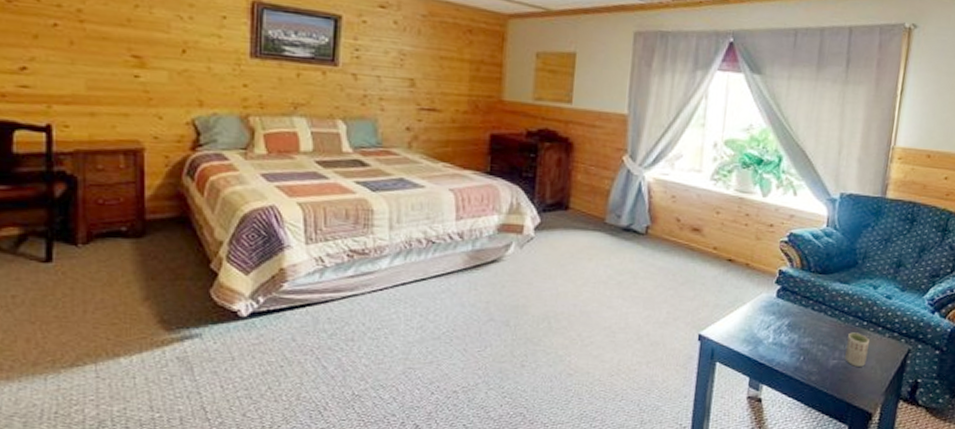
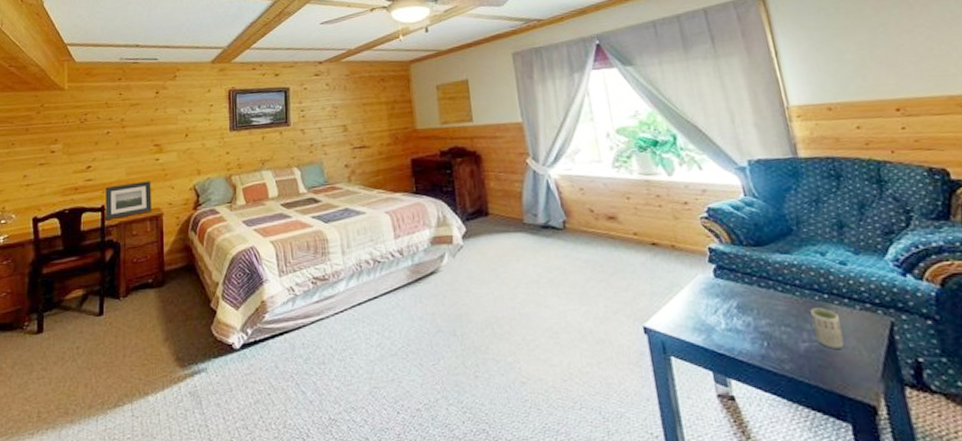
picture frame: none [52,100,127,146] -> present [105,181,152,221]

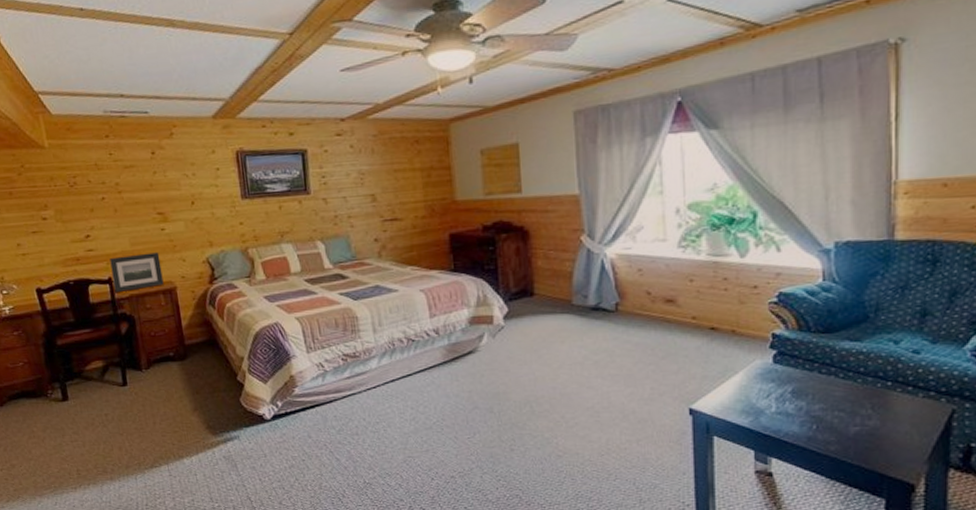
cup: present [810,308,845,349] -> none [869,394,899,433]

